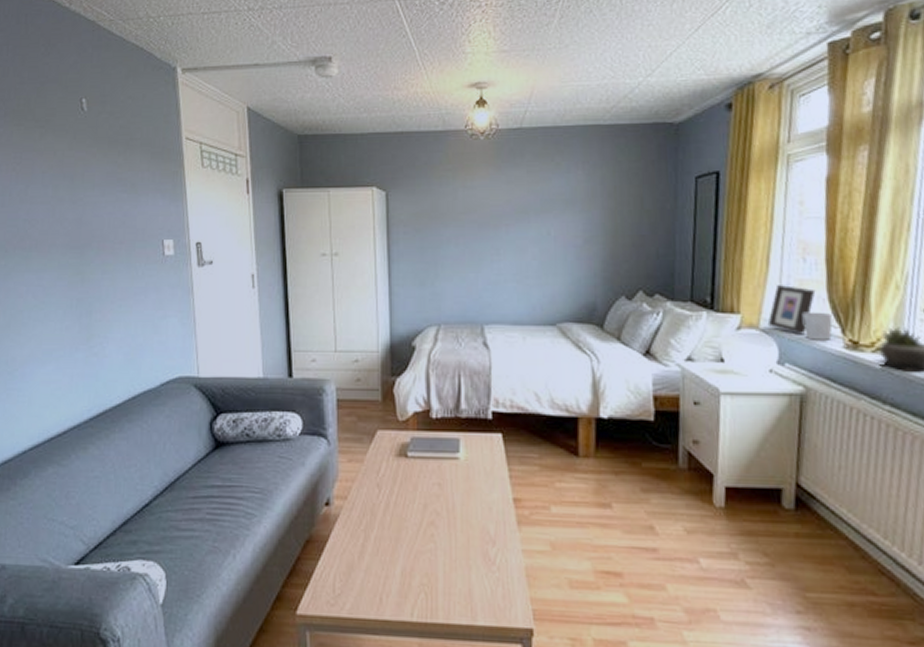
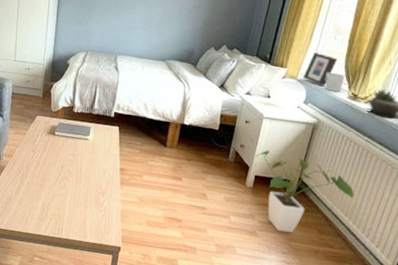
house plant: none [719,444,892,577] -> present [255,150,355,233]

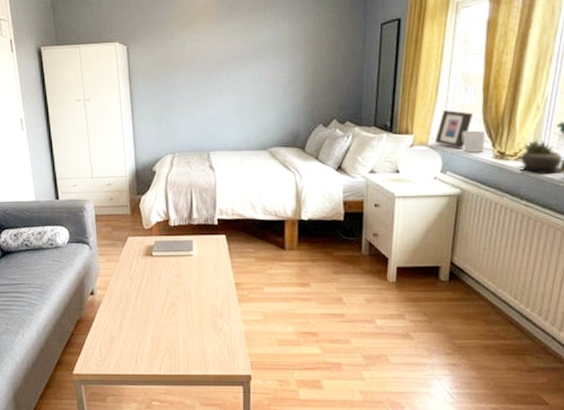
house plant: present [255,150,355,233] -> none [393,235,522,329]

